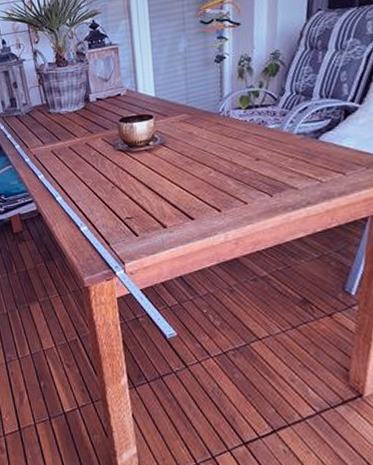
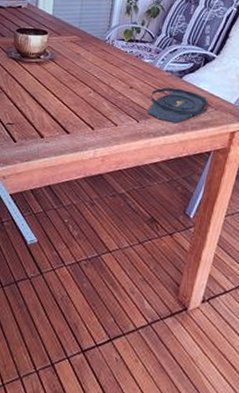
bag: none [281,151,357,192] -> present [148,87,208,124]

